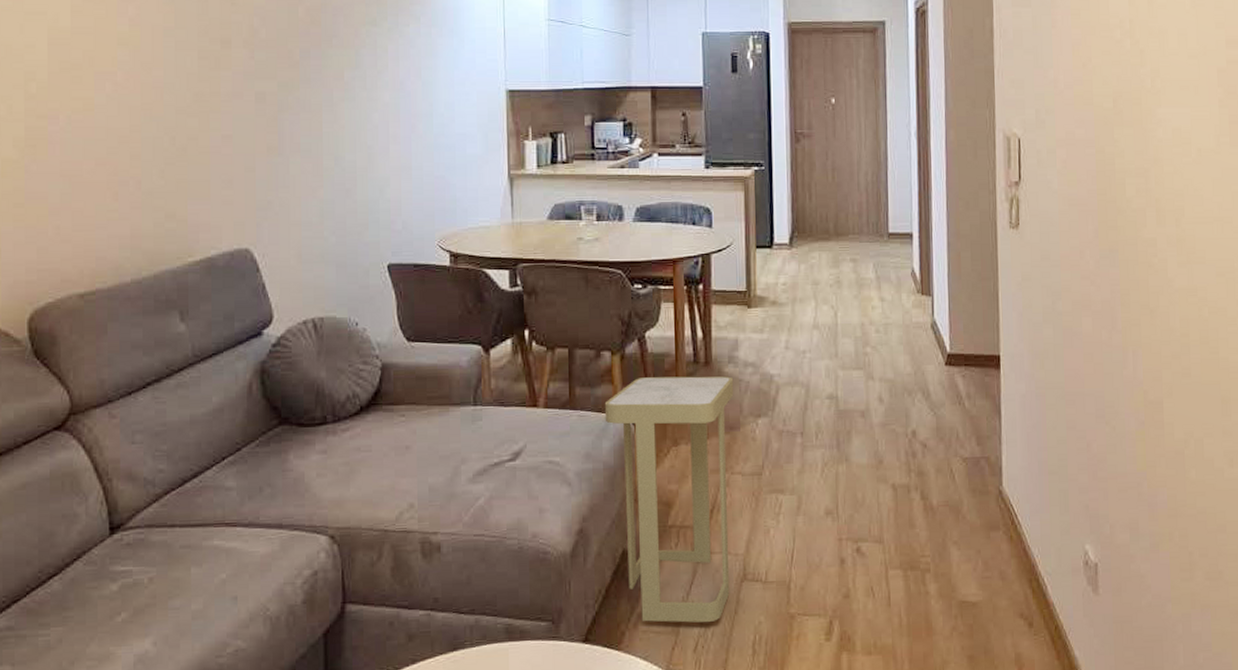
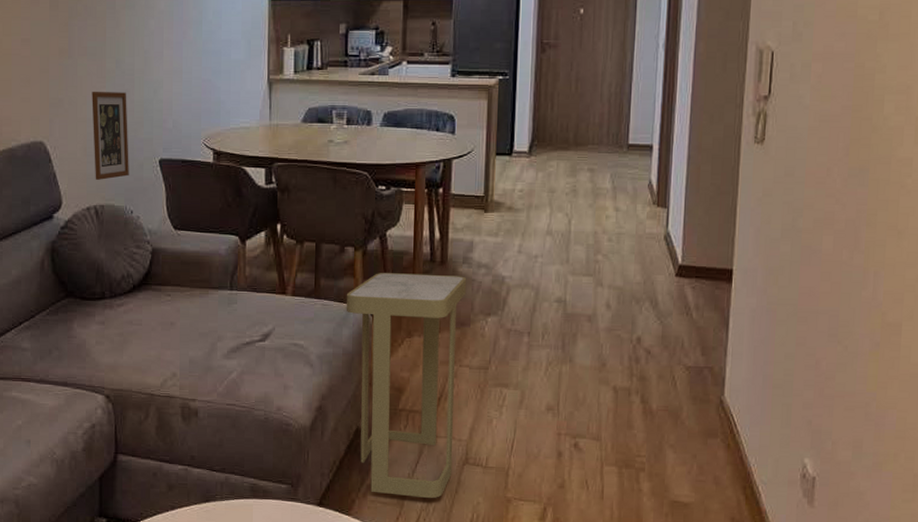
picture frame: none [307,191,353,289] -> present [92,91,129,180]

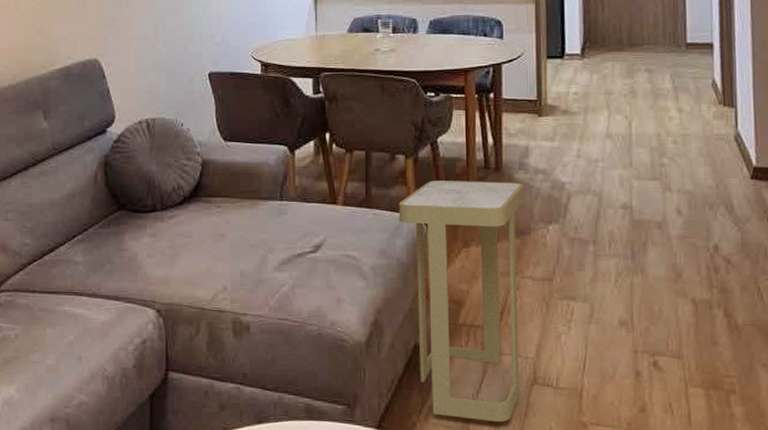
picture frame: present [92,91,129,180] -> none [144,9,180,94]

